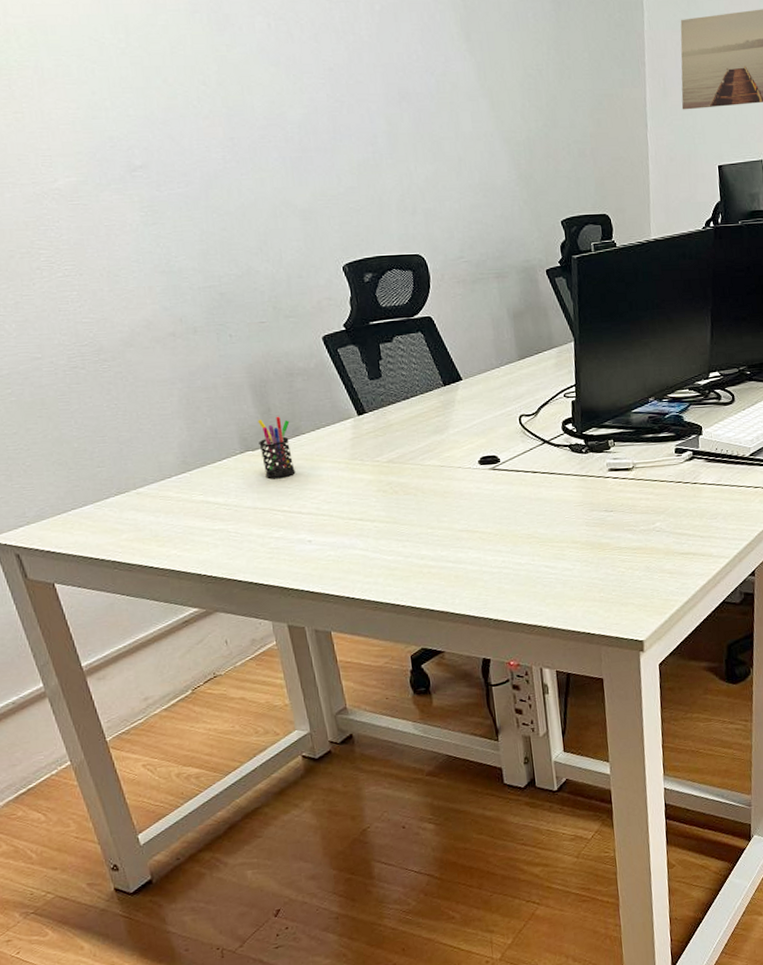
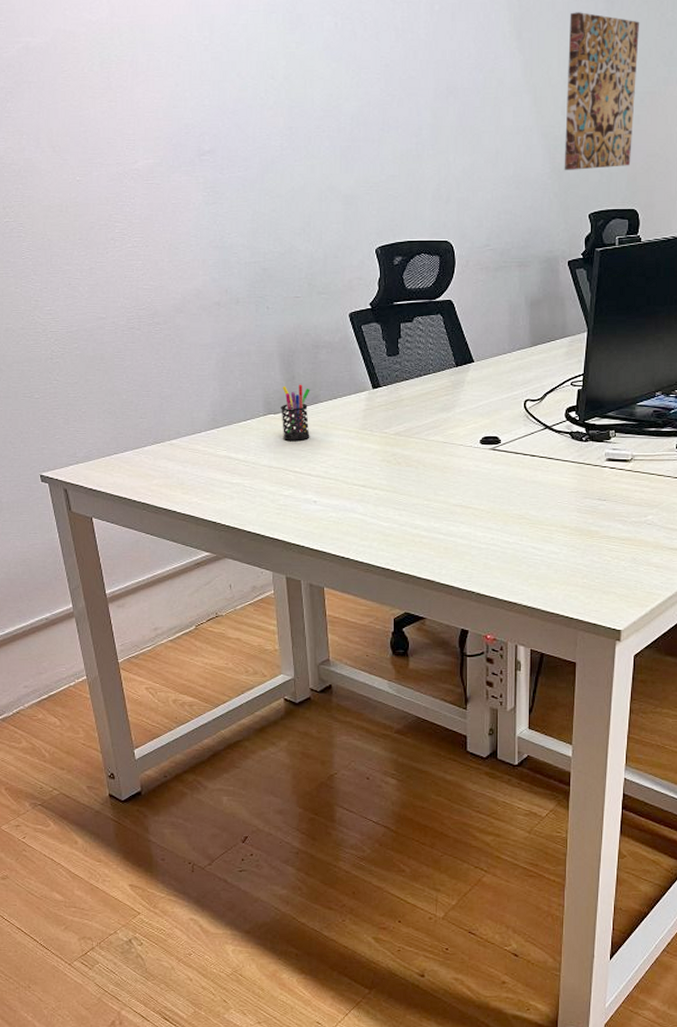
wall art: none [517,13,597,176] -> present [564,12,640,170]

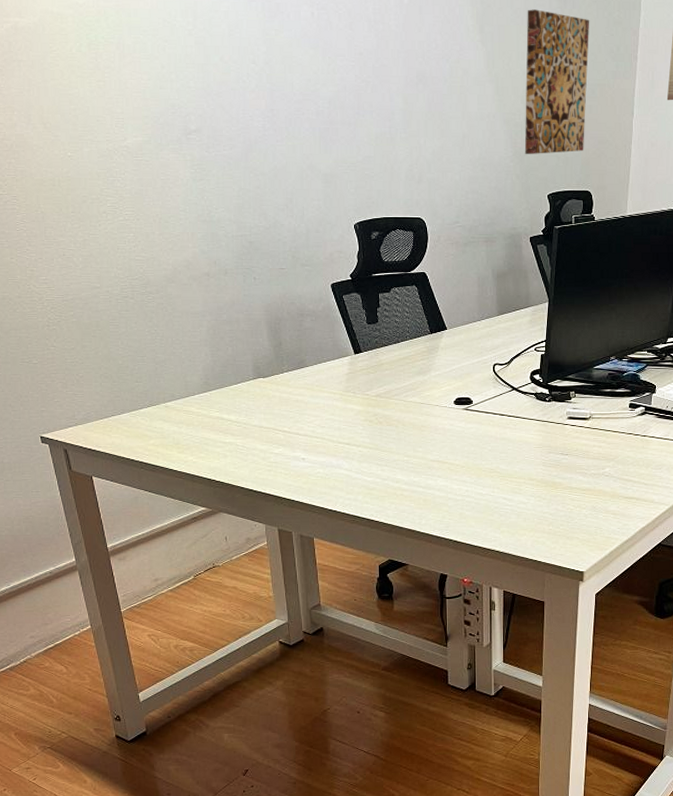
pen holder: present [281,384,310,441] -> none [269,350,297,402]

